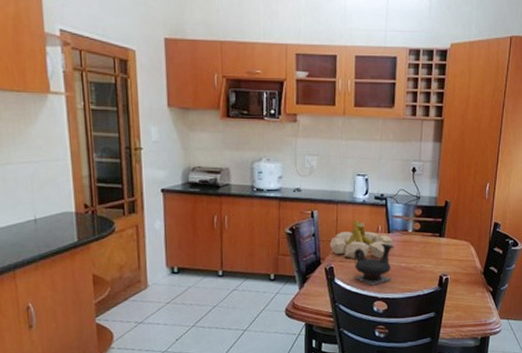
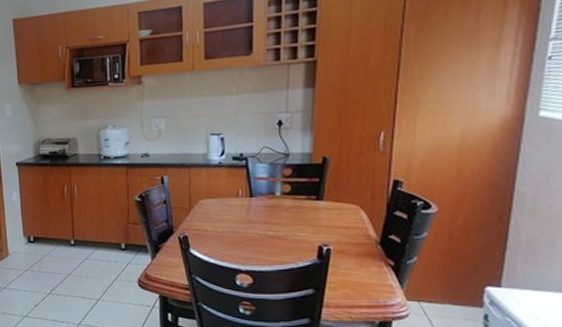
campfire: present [329,220,393,259] -> none [182,184,257,226]
teapot: present [353,243,394,286] -> none [210,209,259,257]

